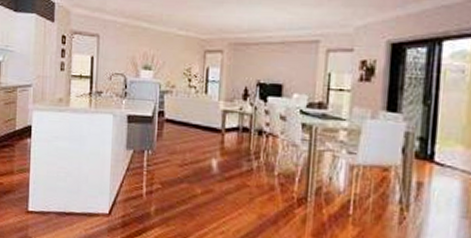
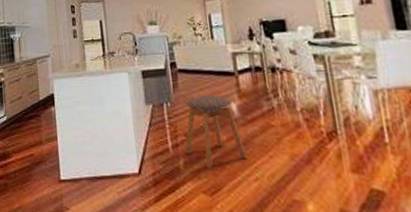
stool: none [158,148,218,218] -> present [185,95,247,169]

